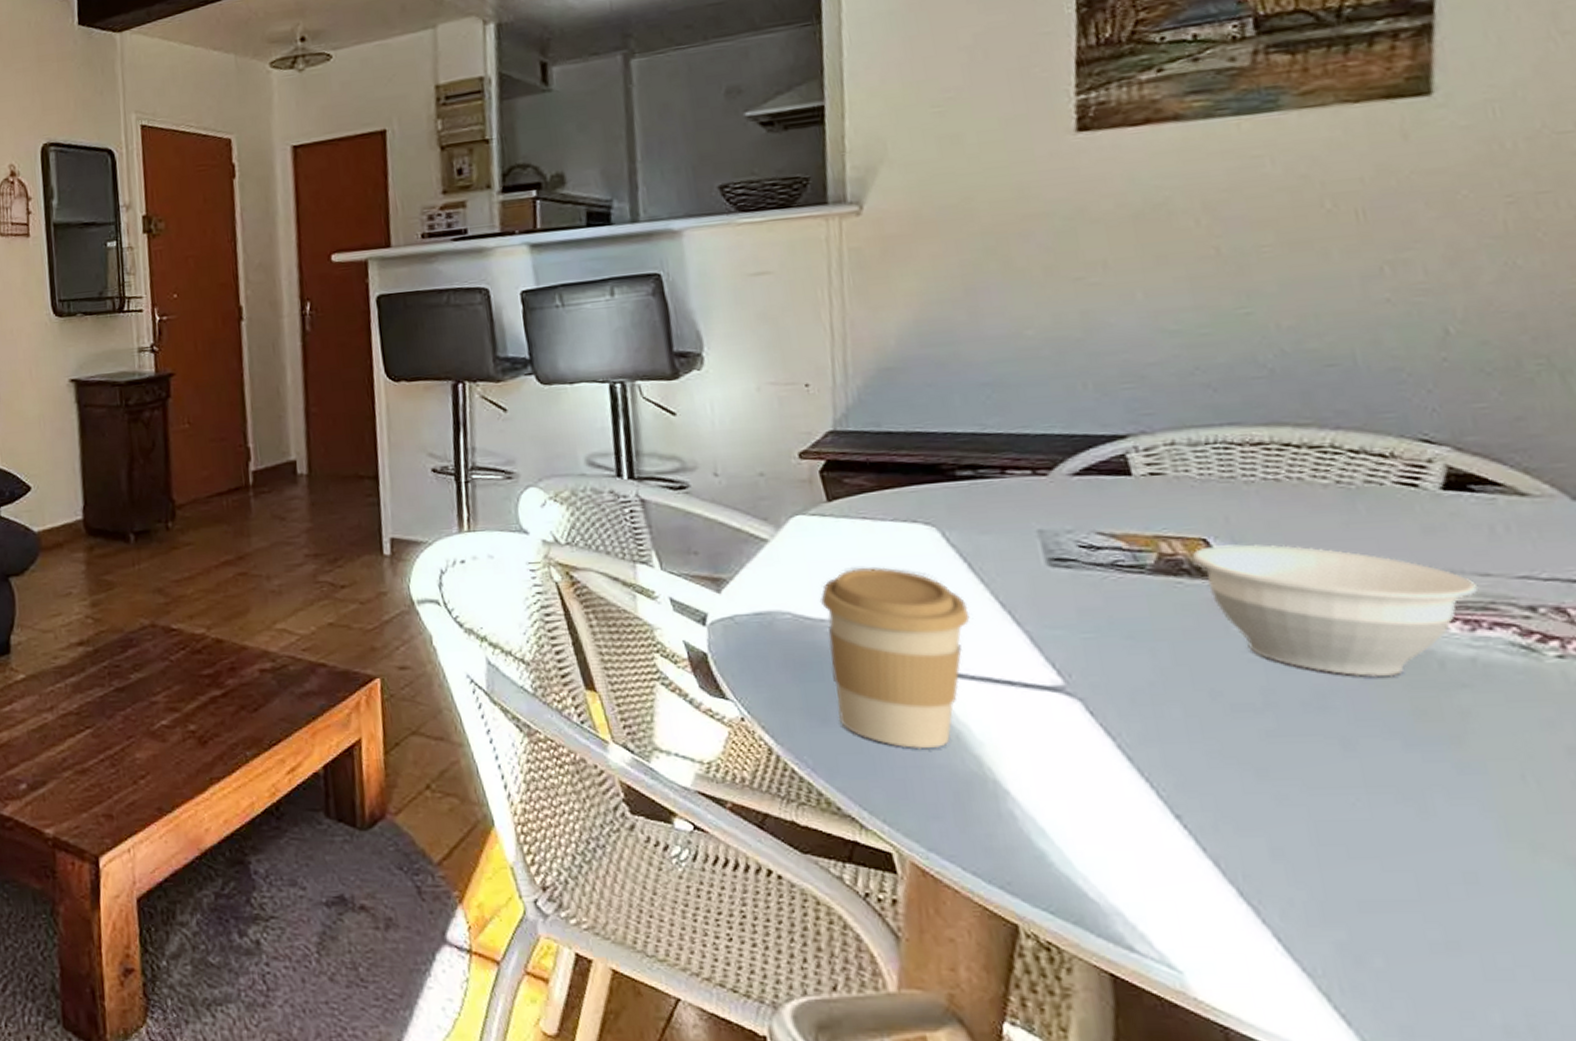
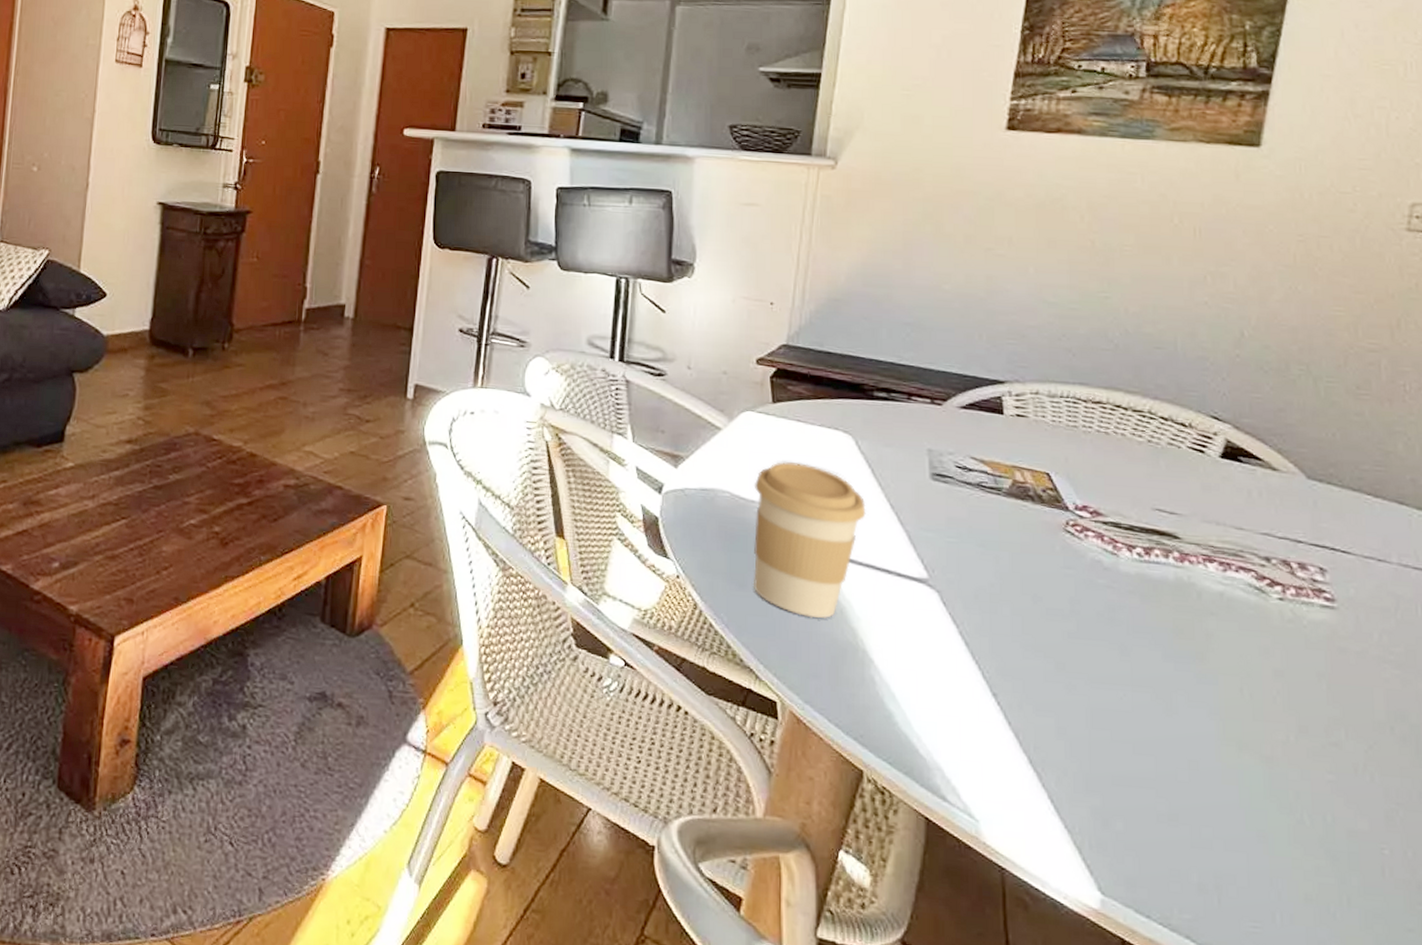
bowl: present [1191,544,1479,678] -> none [1037,479,1234,601]

